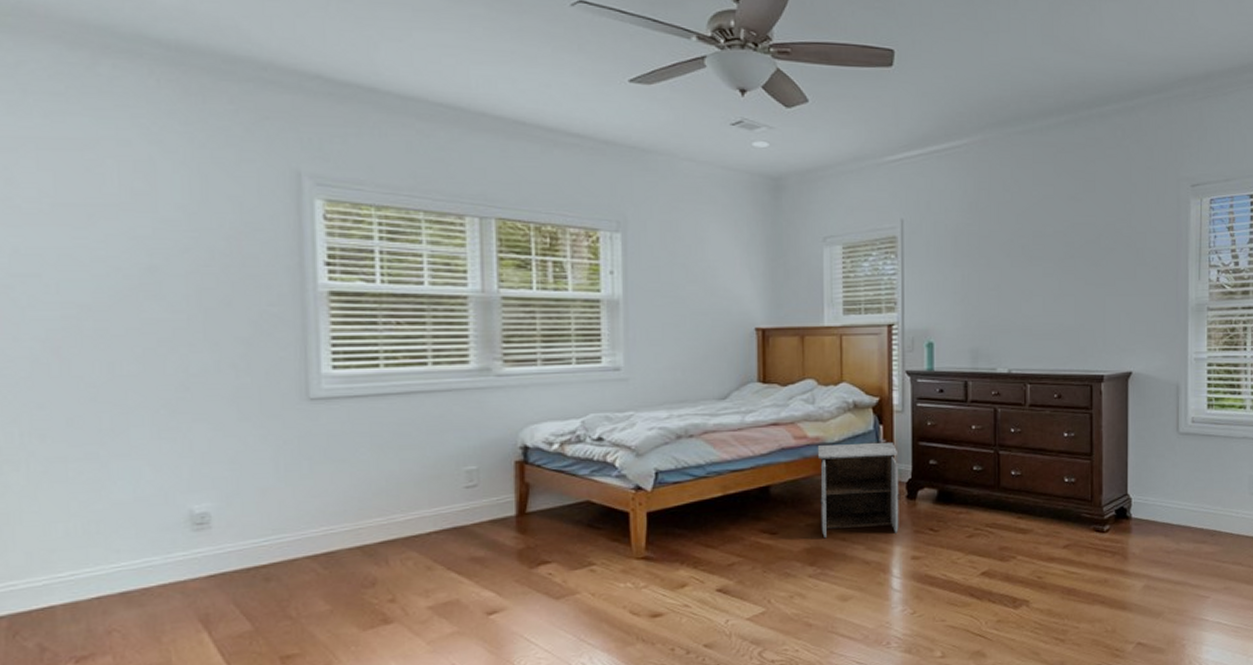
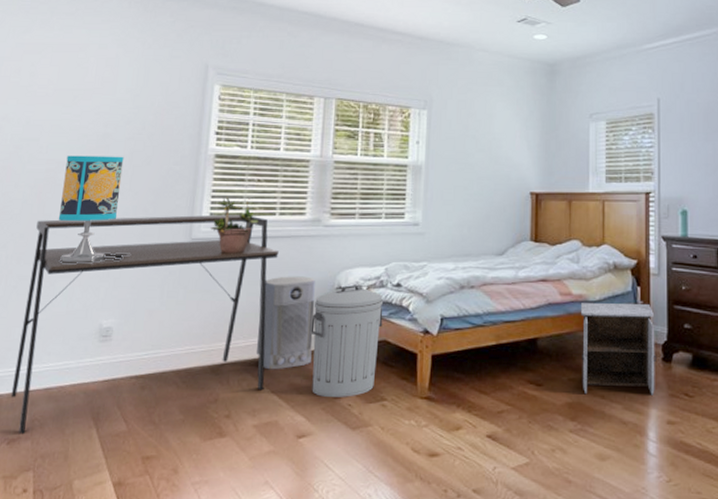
desk: none [62,367,437,650] -> present [10,214,279,435]
table lamp: none [93,296,220,438] -> present [58,155,130,264]
potted plant: none [335,345,405,414] -> present [210,197,259,254]
air purifier: none [420,436,496,545] -> present [255,276,315,370]
trash can: none [491,442,583,568] -> present [310,285,384,397]

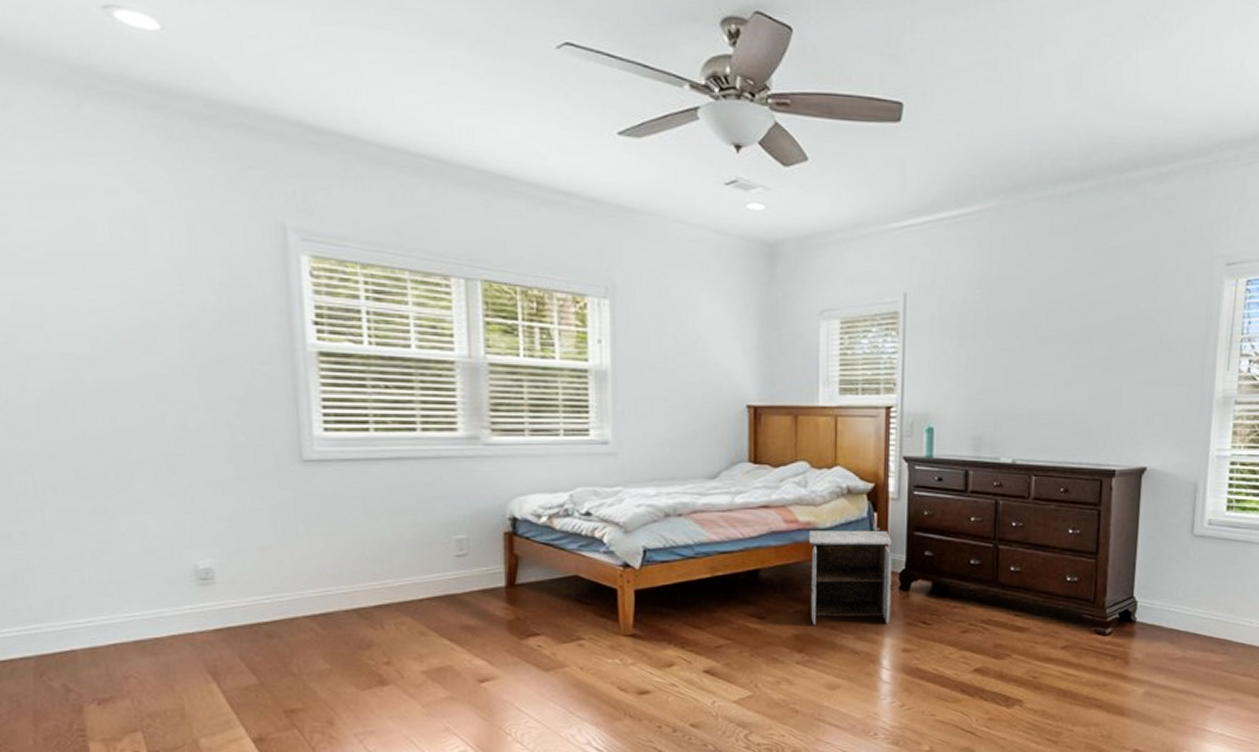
desk: present [10,214,279,435] -> none [69,430,430,693]
table lamp: present [58,155,130,264] -> none [93,349,219,492]
potted plant: present [210,197,259,254] -> none [327,407,394,479]
air purifier: present [255,276,315,370] -> none [412,505,486,612]
trash can: present [310,285,384,397] -> none [481,515,572,638]

